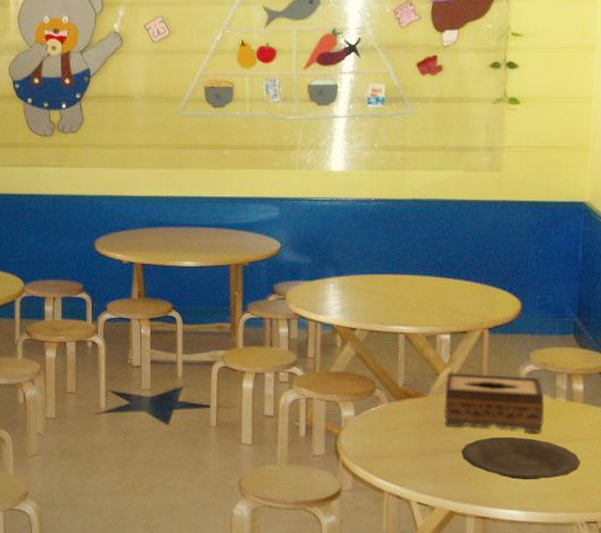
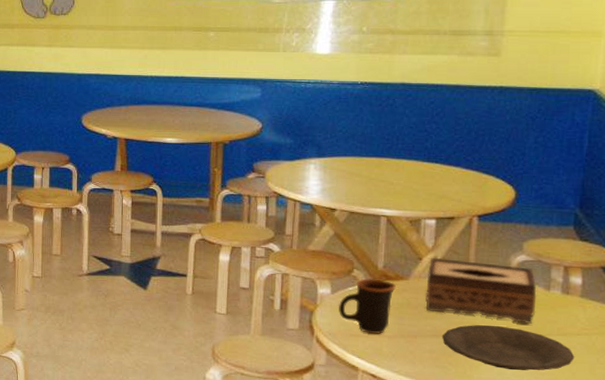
mug: none [362,396,416,455] -> present [338,278,396,334]

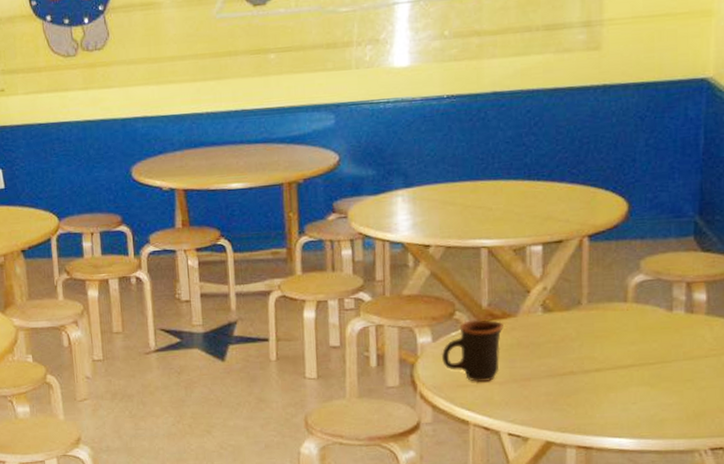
tissue box: present [426,257,537,325] -> none [536,287,659,352]
plate: present [442,324,575,371] -> none [559,356,704,404]

